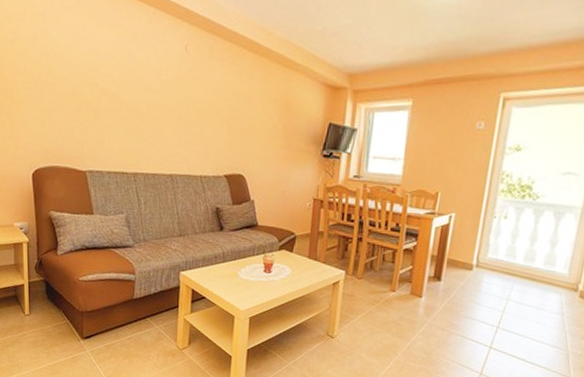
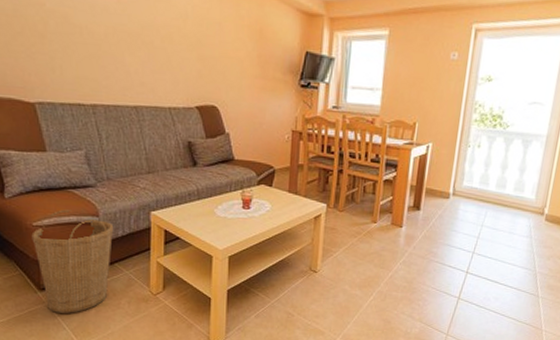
basket: none [78,267,148,362] -> present [31,209,114,313]

